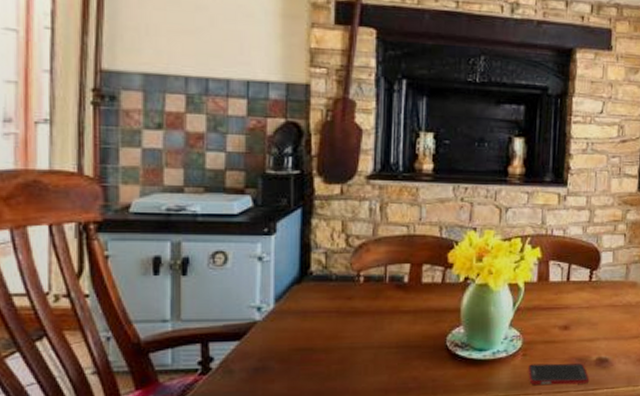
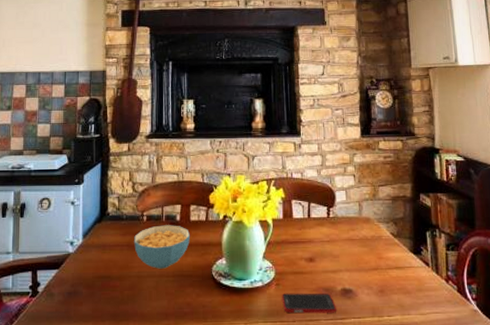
cereal bowl: none [346,287,422,339] -> present [134,225,191,269]

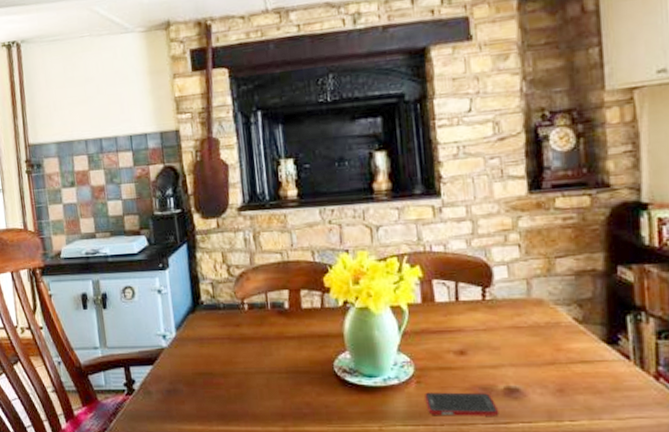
cereal bowl: present [134,225,191,269] -> none [235,313,304,365]

